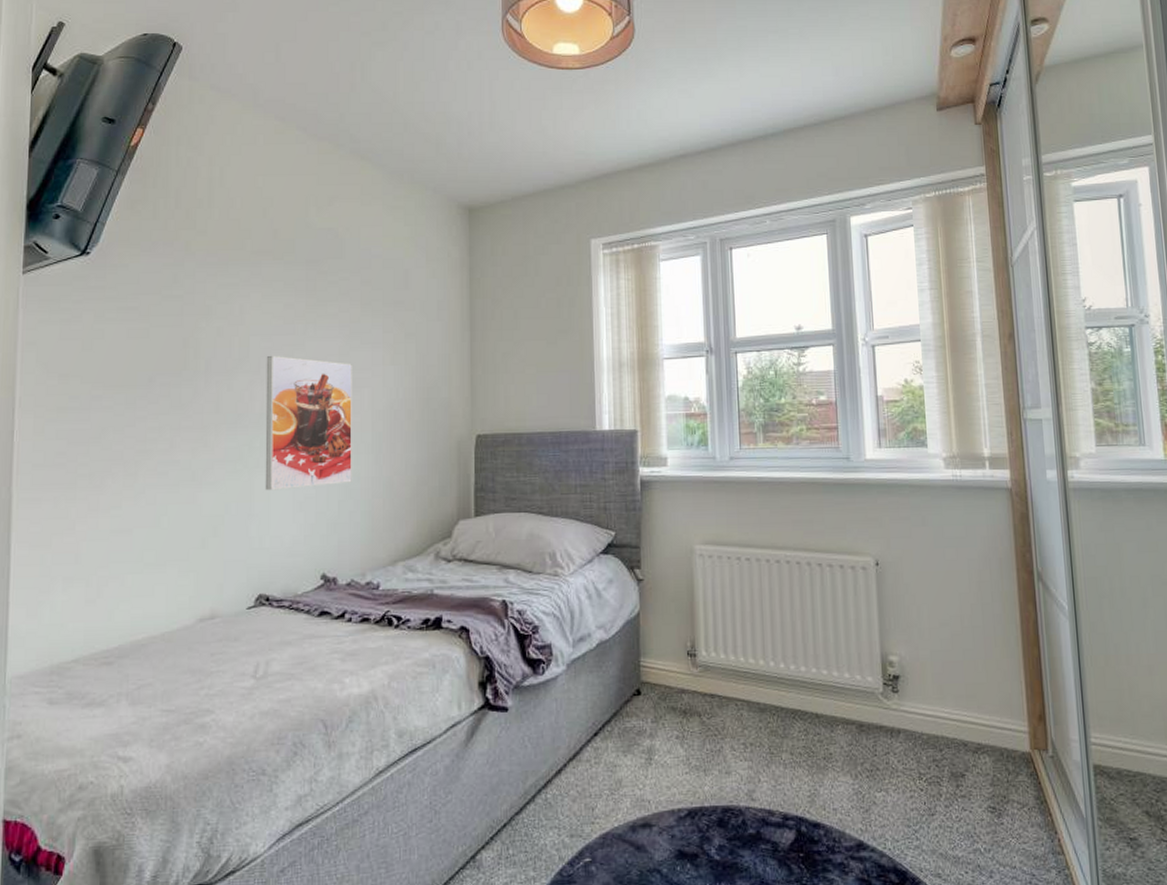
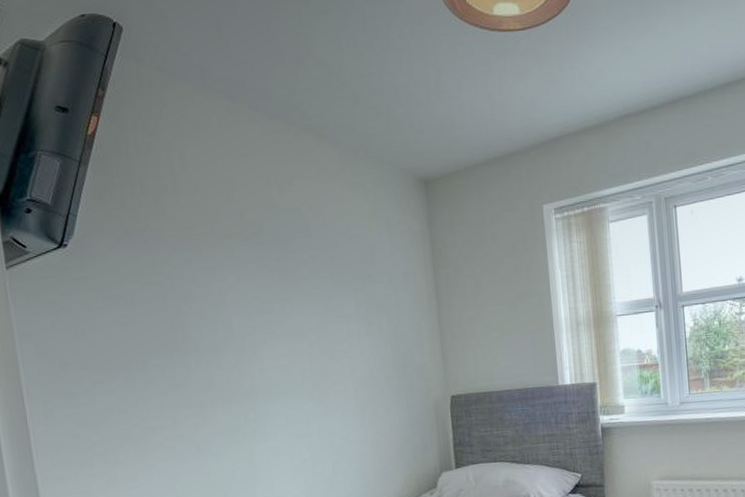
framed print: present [265,355,352,491] -> none [249,333,342,457]

